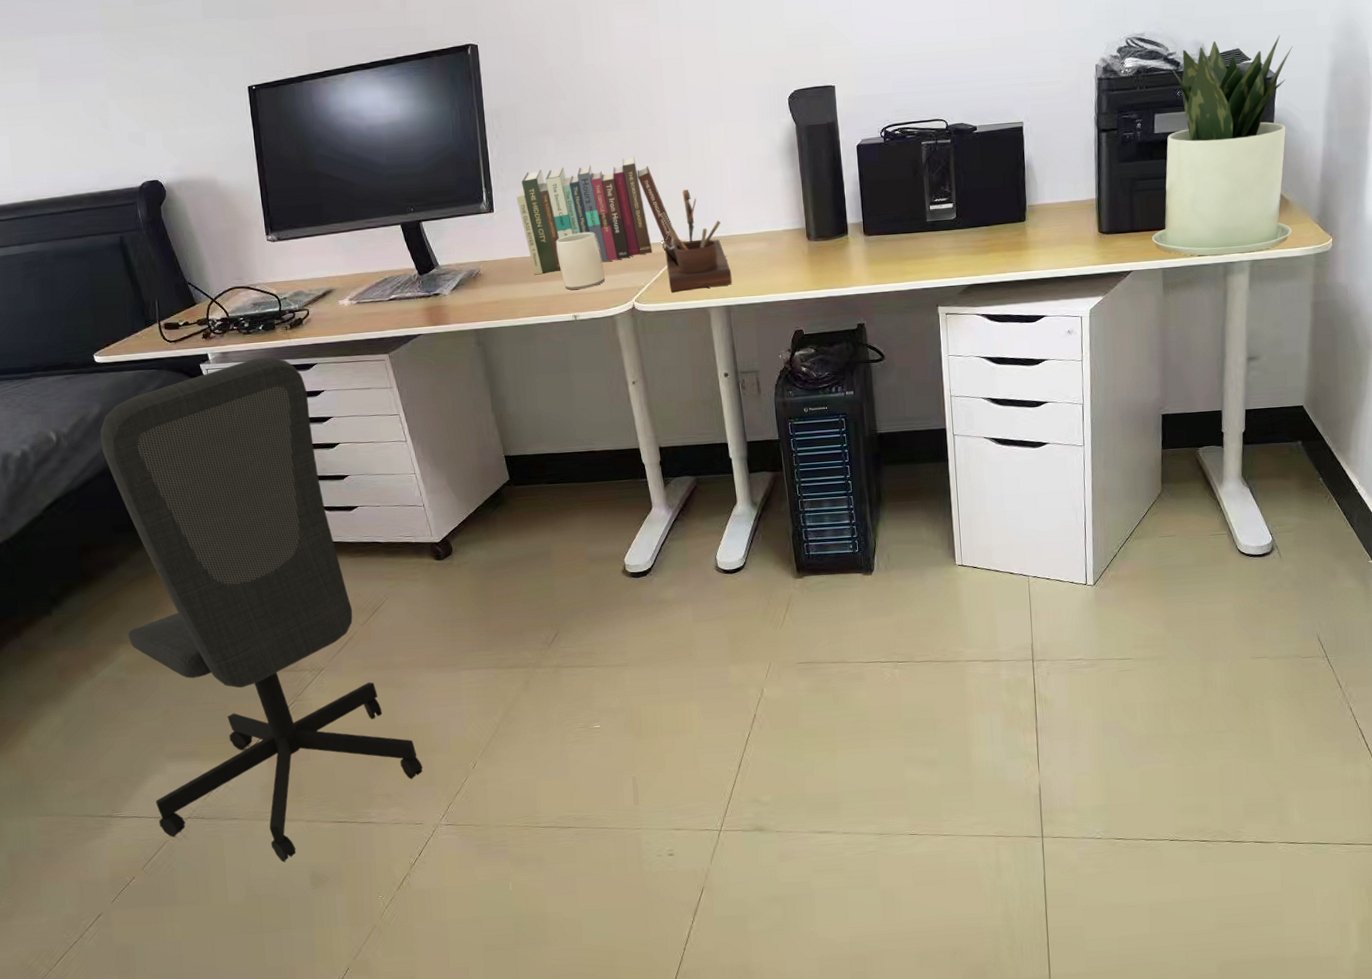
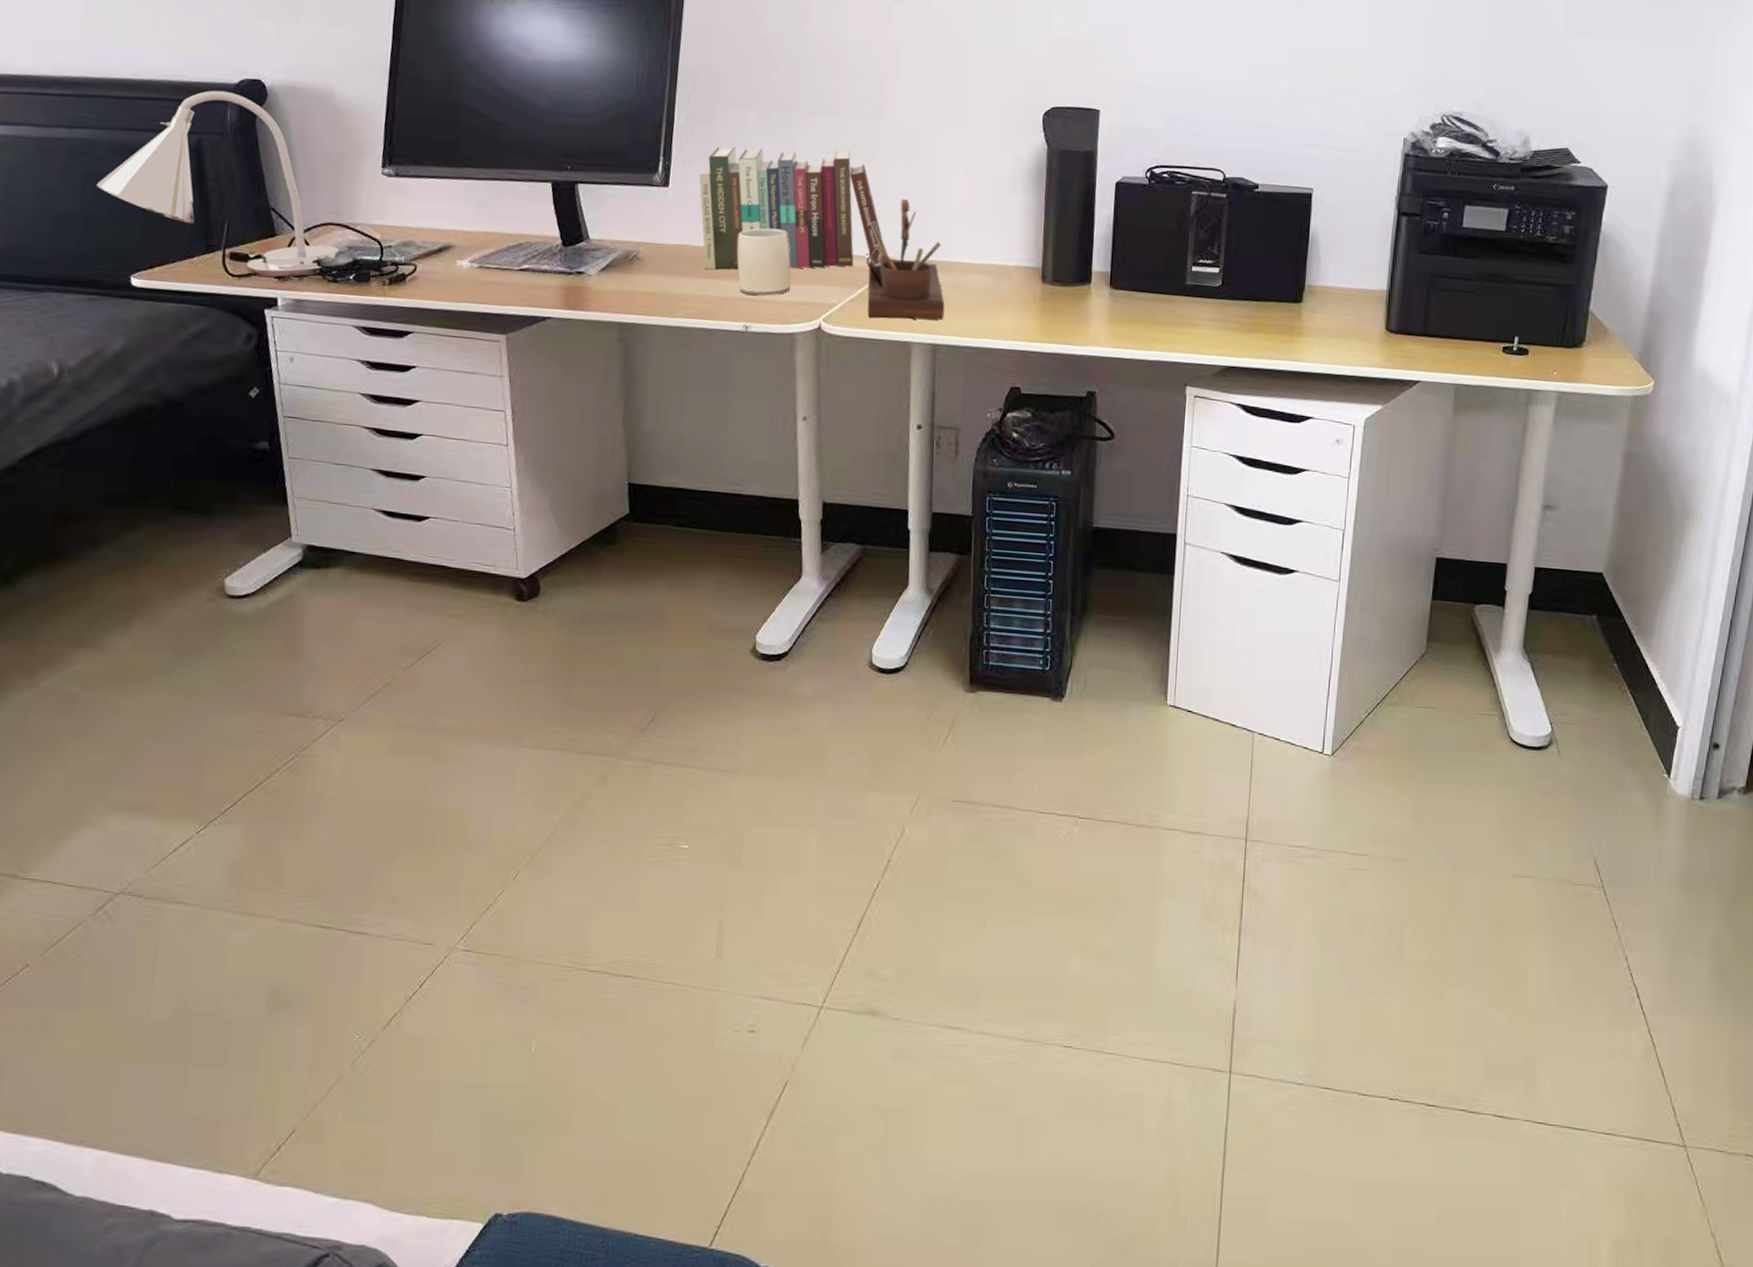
table lamp: none [51,194,268,339] -> present [96,90,364,278]
office chair: present [100,356,423,861] -> none [78,313,449,971]
planter: present [1151,35,1293,256] -> none [1446,134,1629,383]

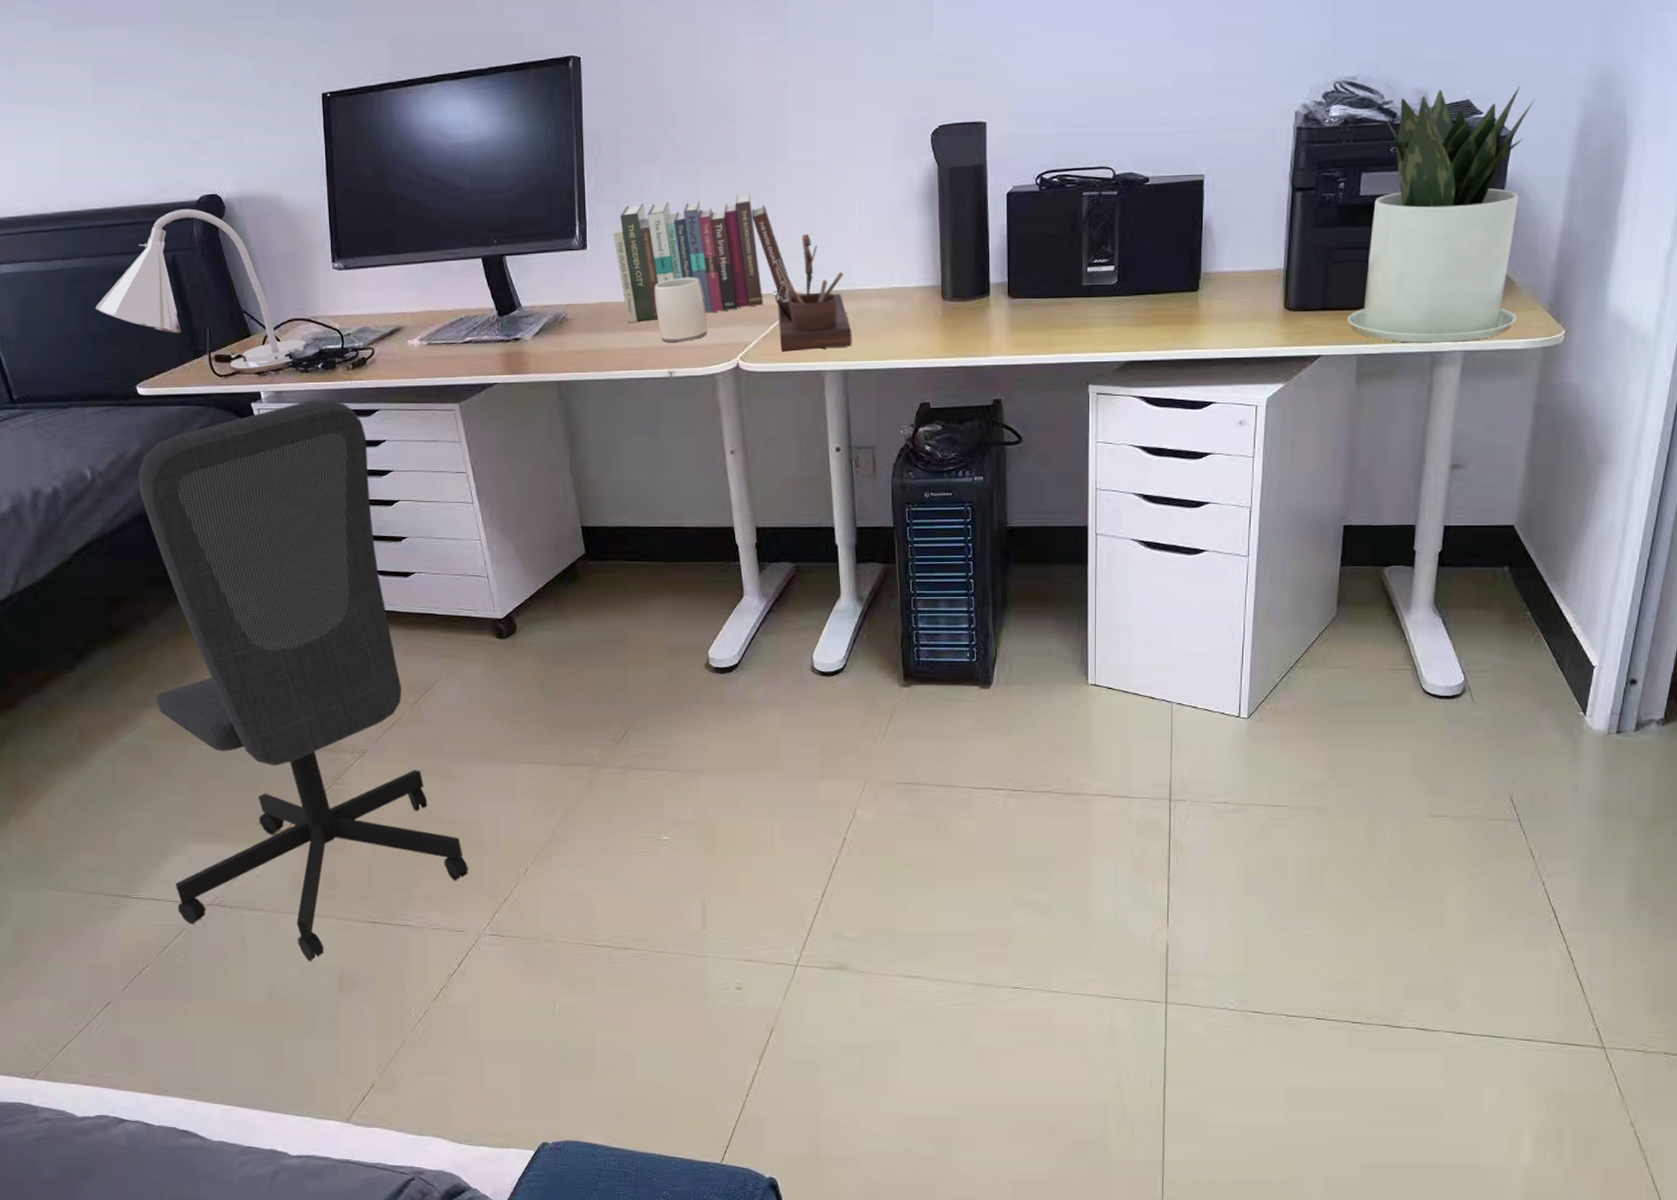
office chair: none [78,313,449,971] -> present [138,399,469,961]
planter: none [1446,134,1629,383] -> present [1346,85,1535,344]

